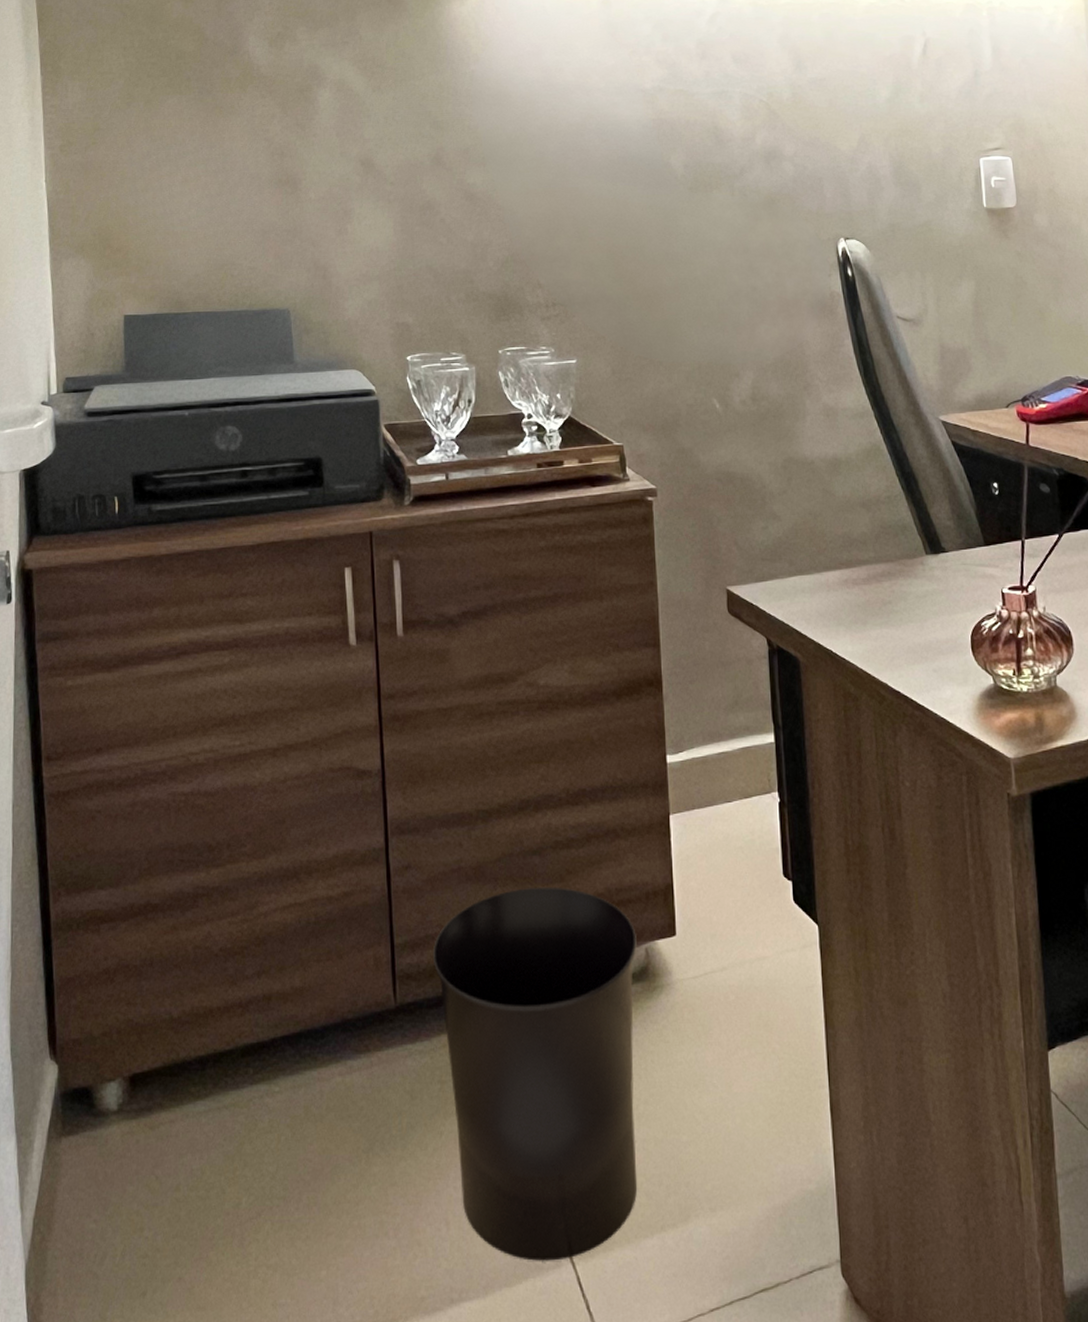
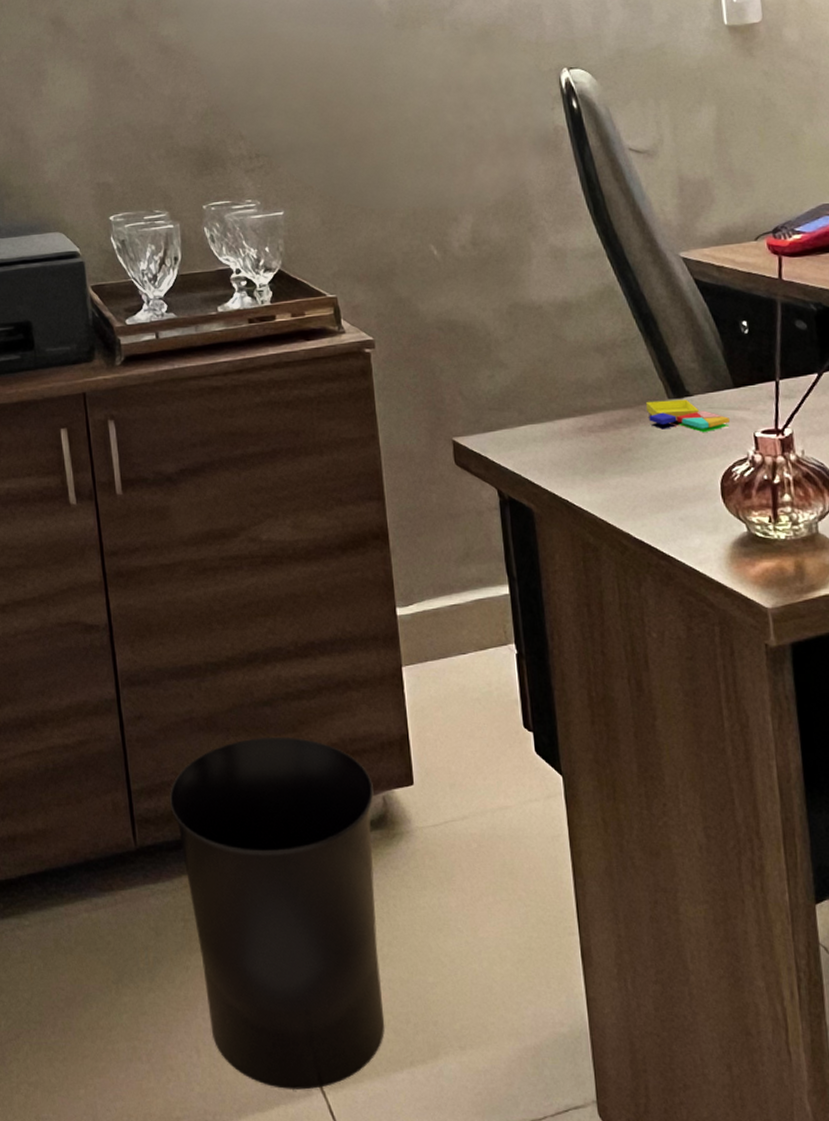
sticky notes: none [906,555,980,587] -> present [646,399,730,432]

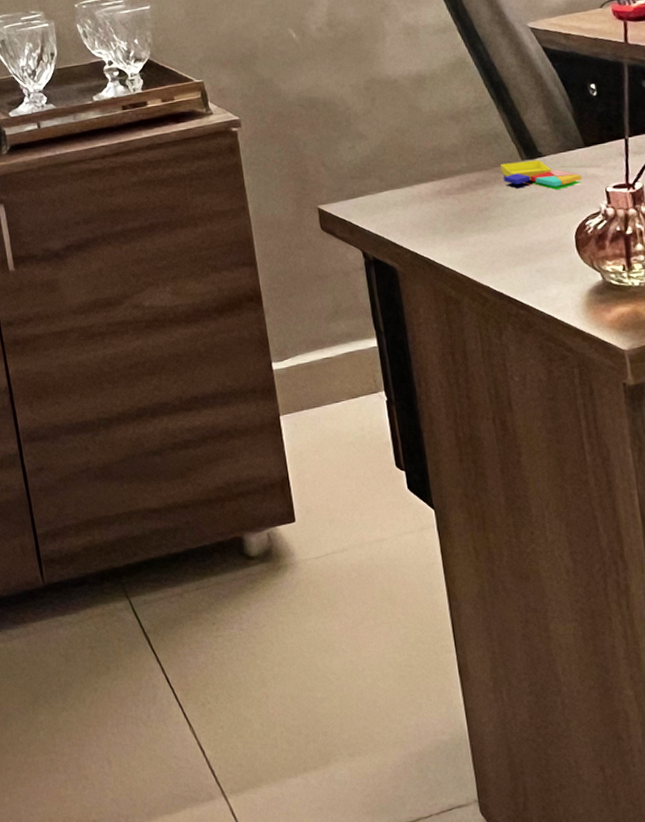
waste bin: present [169,736,385,1090] -> none [71,482,278,794]

